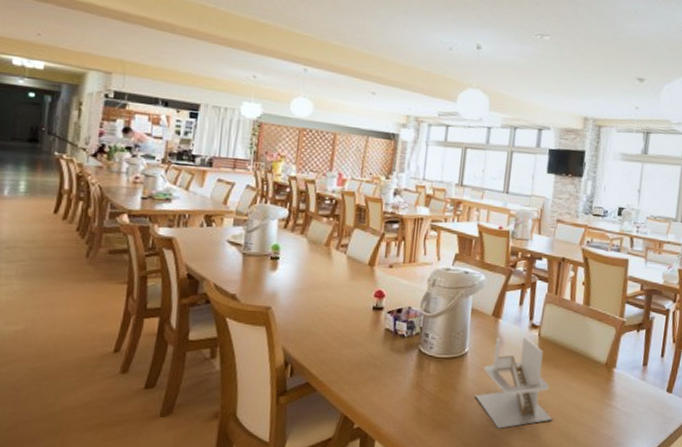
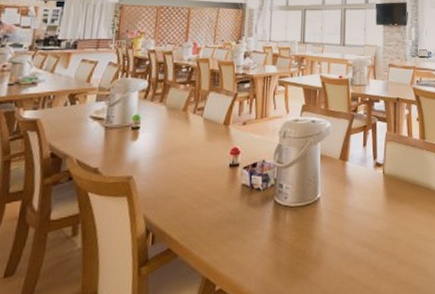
napkin holder: present [474,335,553,429] -> none [329,175,404,271]

